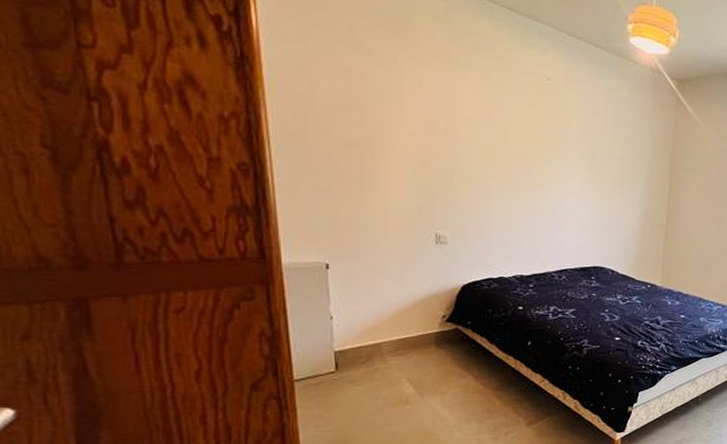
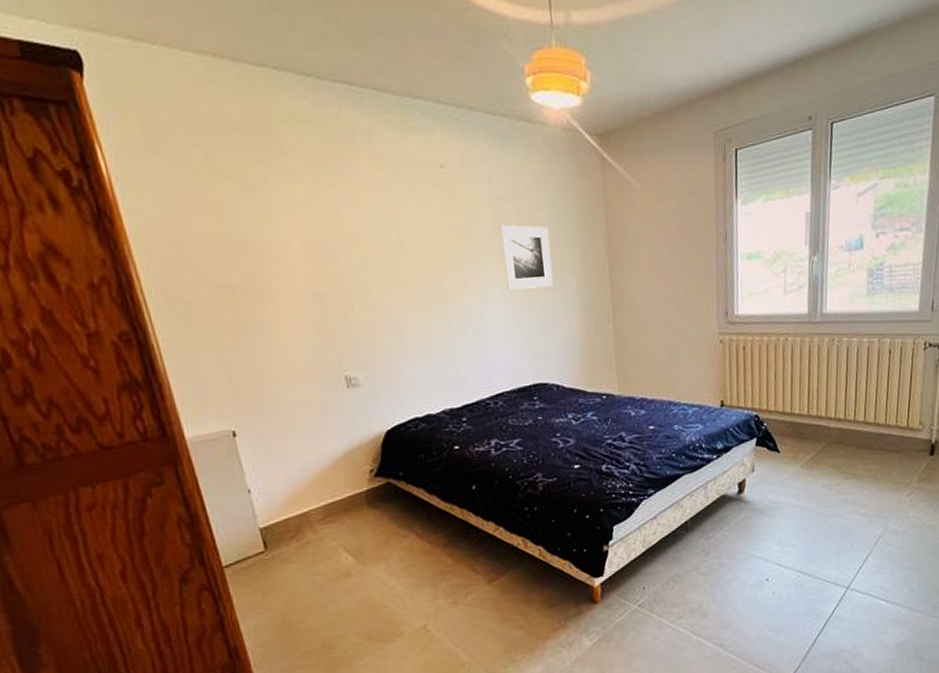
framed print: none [585,134,626,191] -> present [500,224,553,290]

